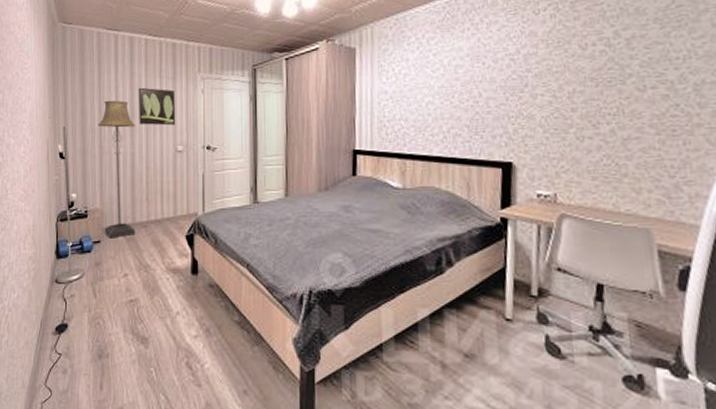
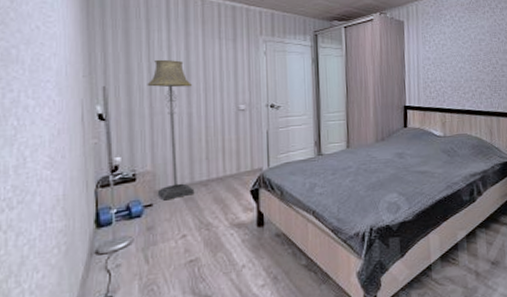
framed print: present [138,87,176,126] -> none [194,47,238,86]

